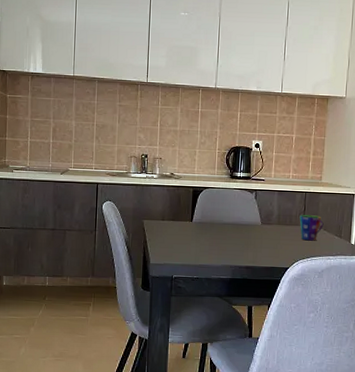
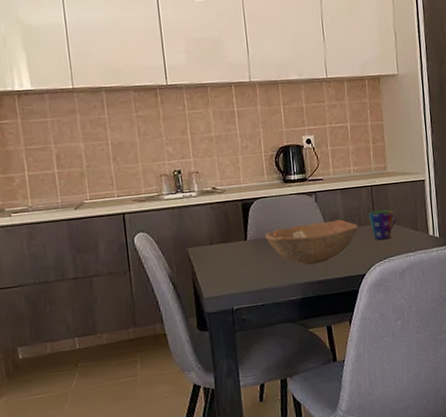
bowl: none [208,216,289,251] -> present [265,219,359,265]

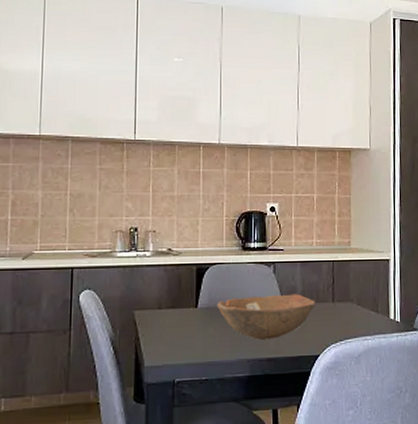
cup: present [368,210,397,240] -> none [328,288,357,320]

